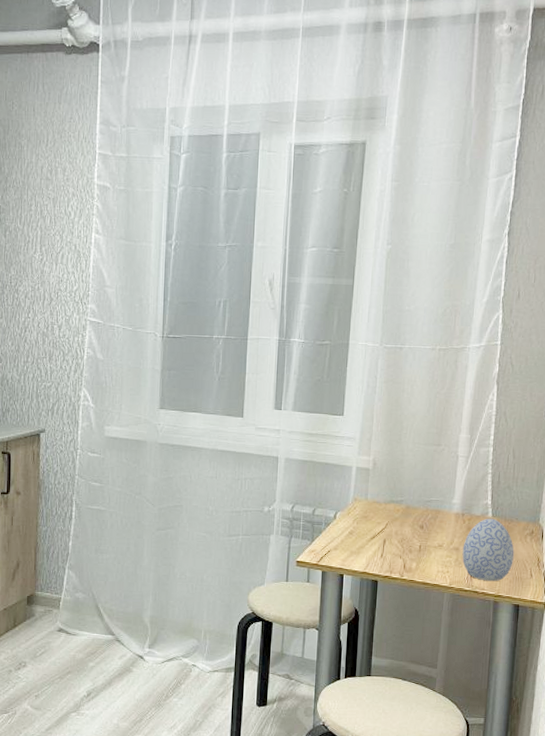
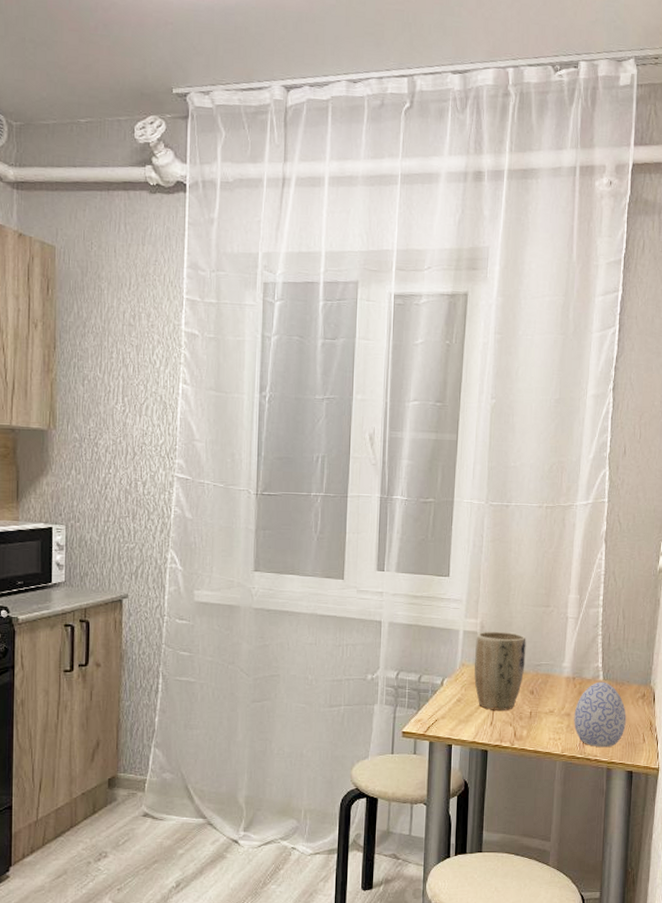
plant pot: none [366,468,417,543] -> present [474,631,526,710]

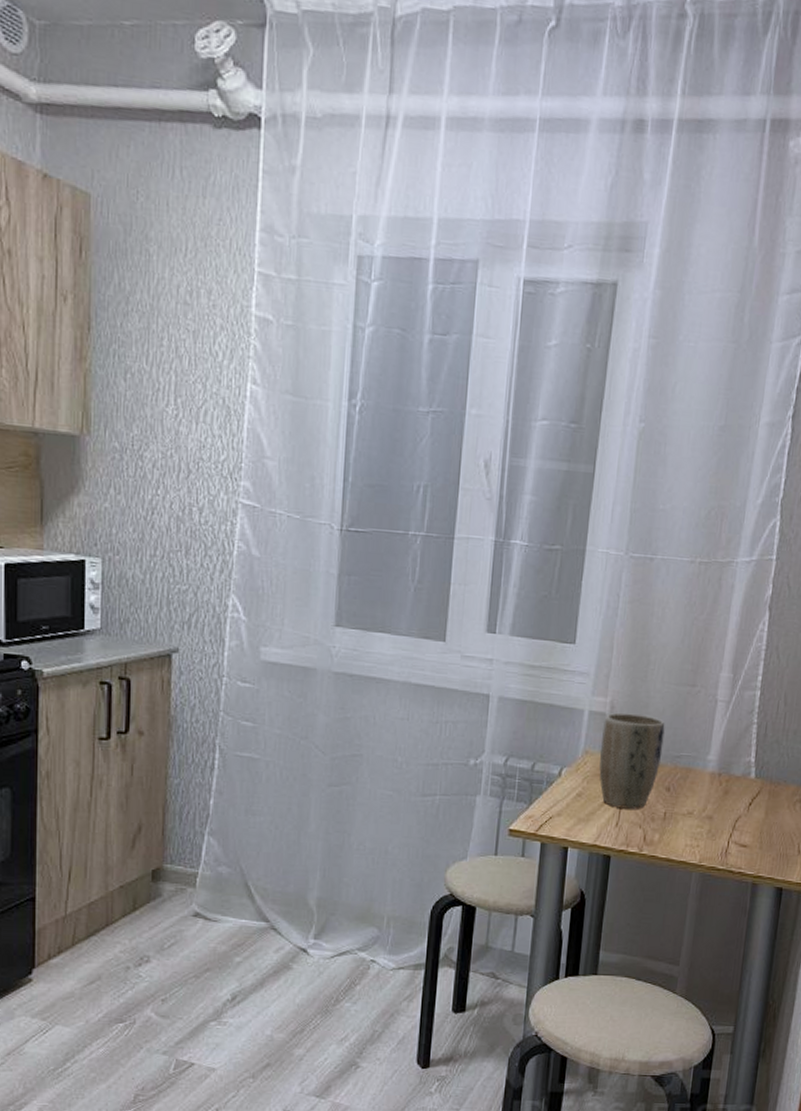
decorative egg: present [574,681,626,748] -> none [716,779,780,859]

